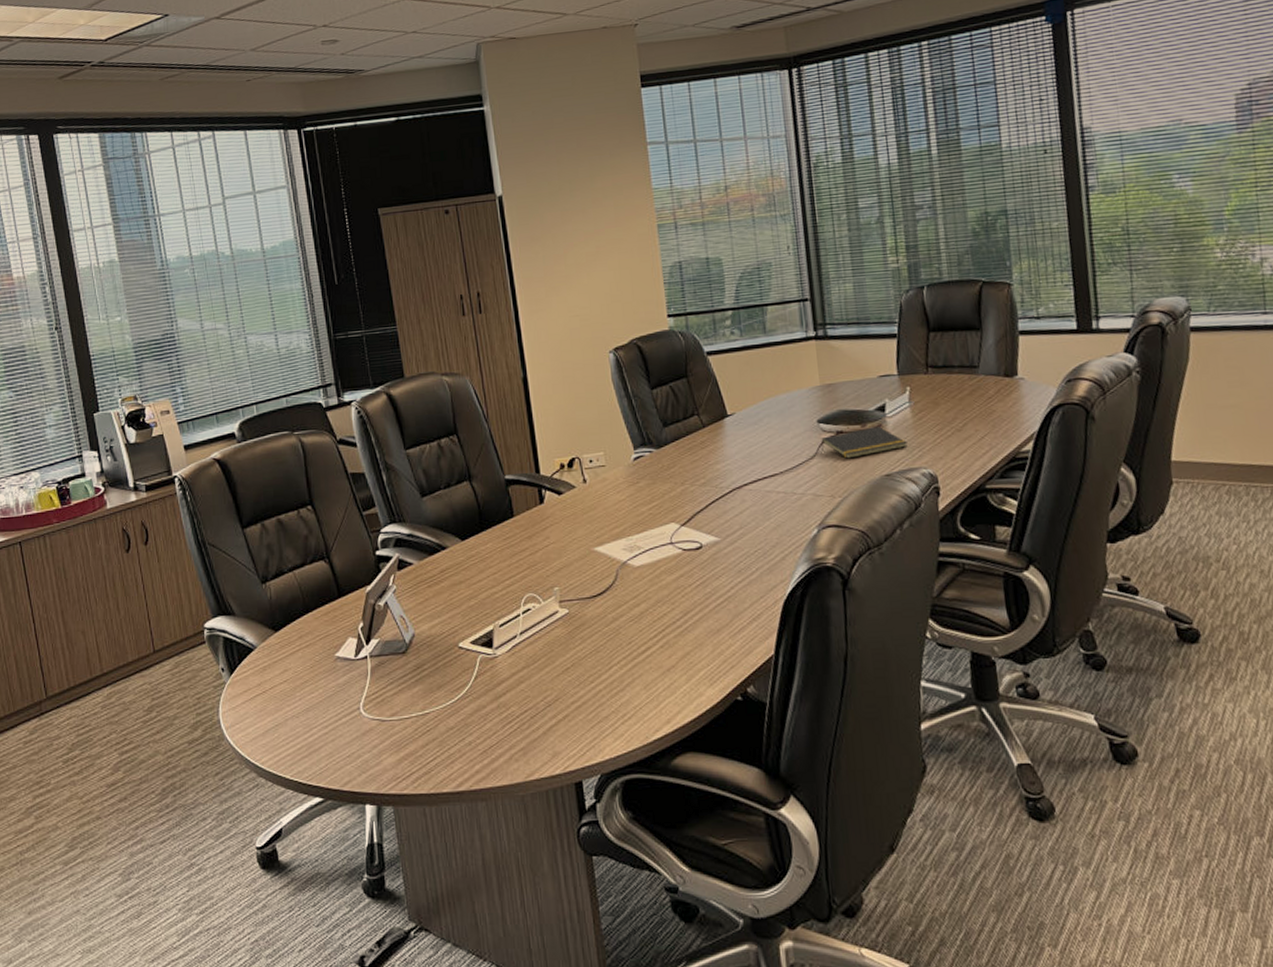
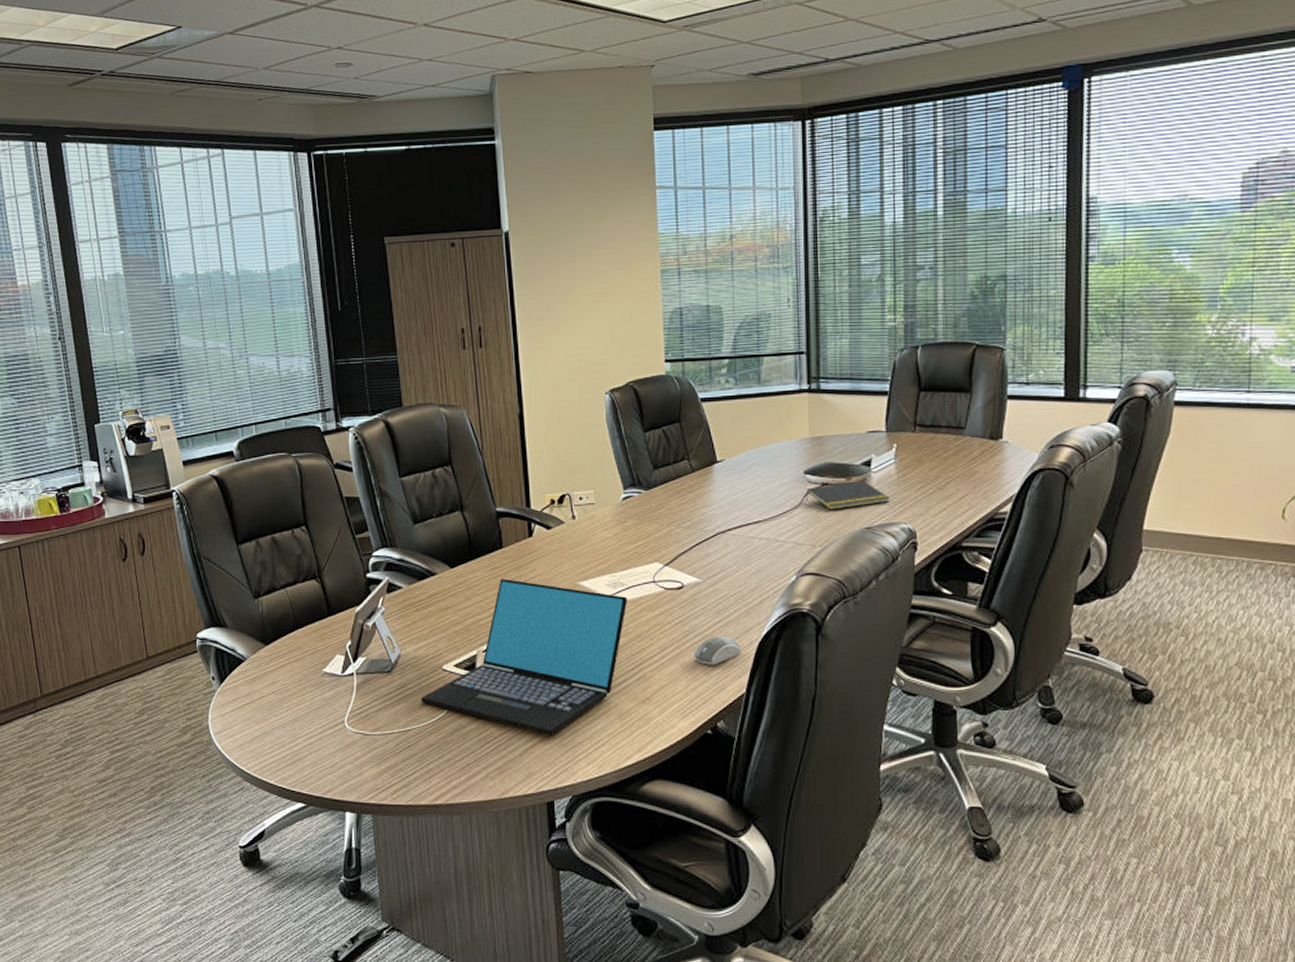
laptop: none [437,549,646,712] -> present [420,579,628,736]
computer mouse: none [717,596,767,627] -> present [693,636,742,665]

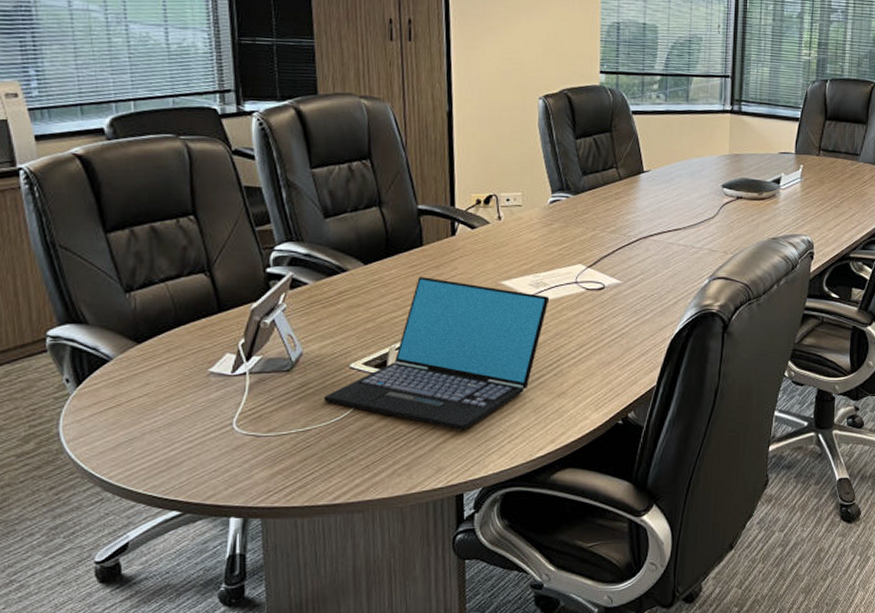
computer mouse: present [693,636,742,665] -> none [610,334,655,360]
notepad: present [805,481,890,510] -> none [721,196,794,221]

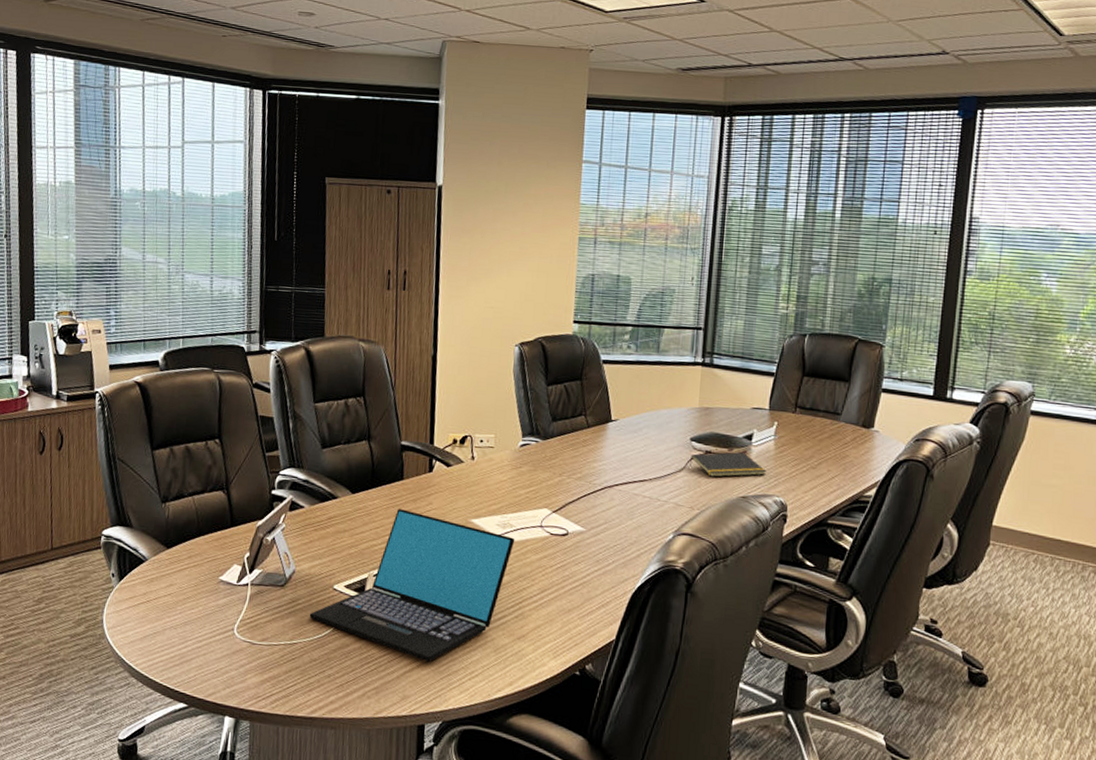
notepad: none [721,196,794,221] -> present [689,452,766,477]

